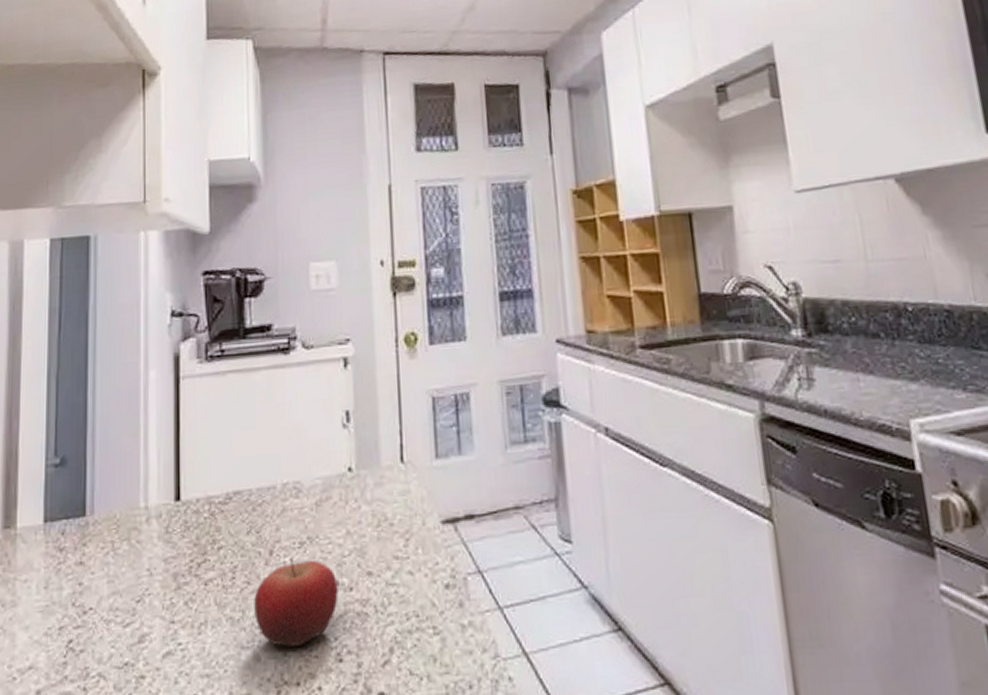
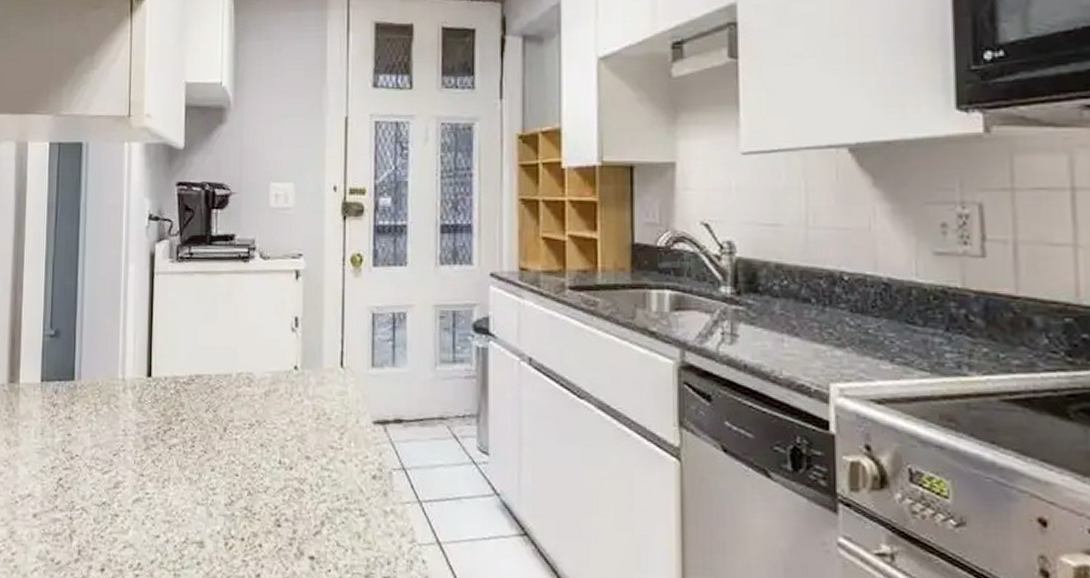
fruit: present [254,557,338,647] -> none [209,435,280,509]

